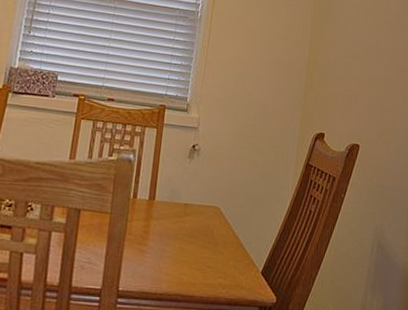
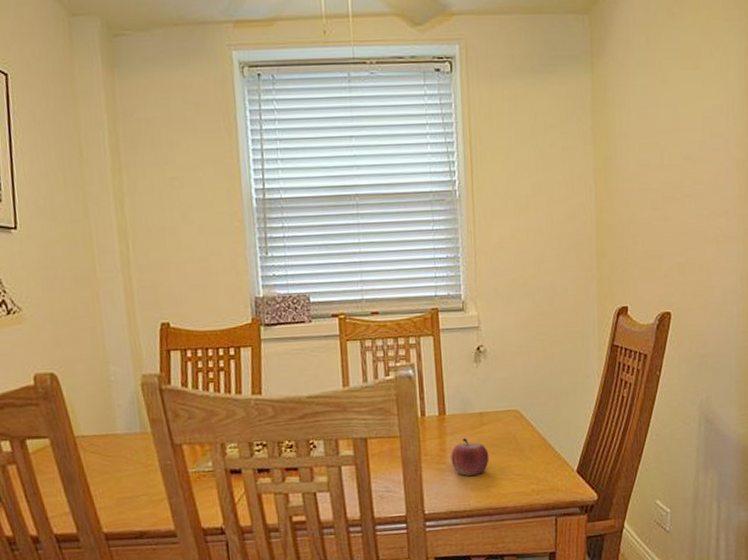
fruit: none [151,224,187,261] -> present [451,438,489,476]

